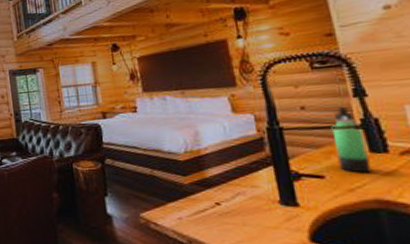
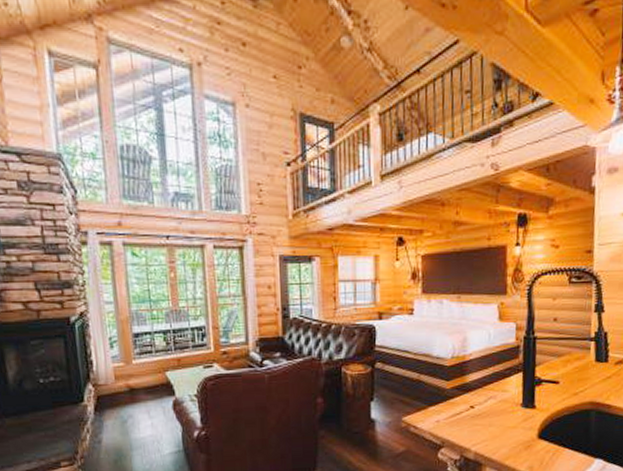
thermos bottle: present [331,106,372,173] -> none [571,320,595,380]

